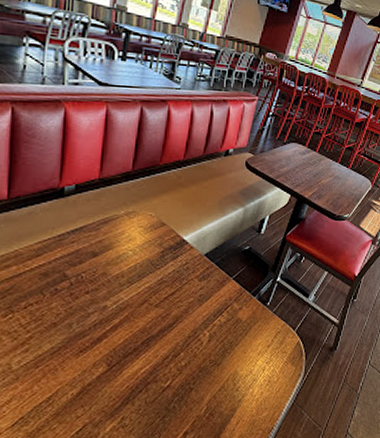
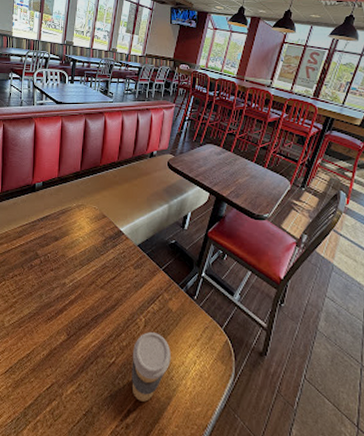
coffee cup: none [190,346,238,420] -> present [131,332,171,402]

